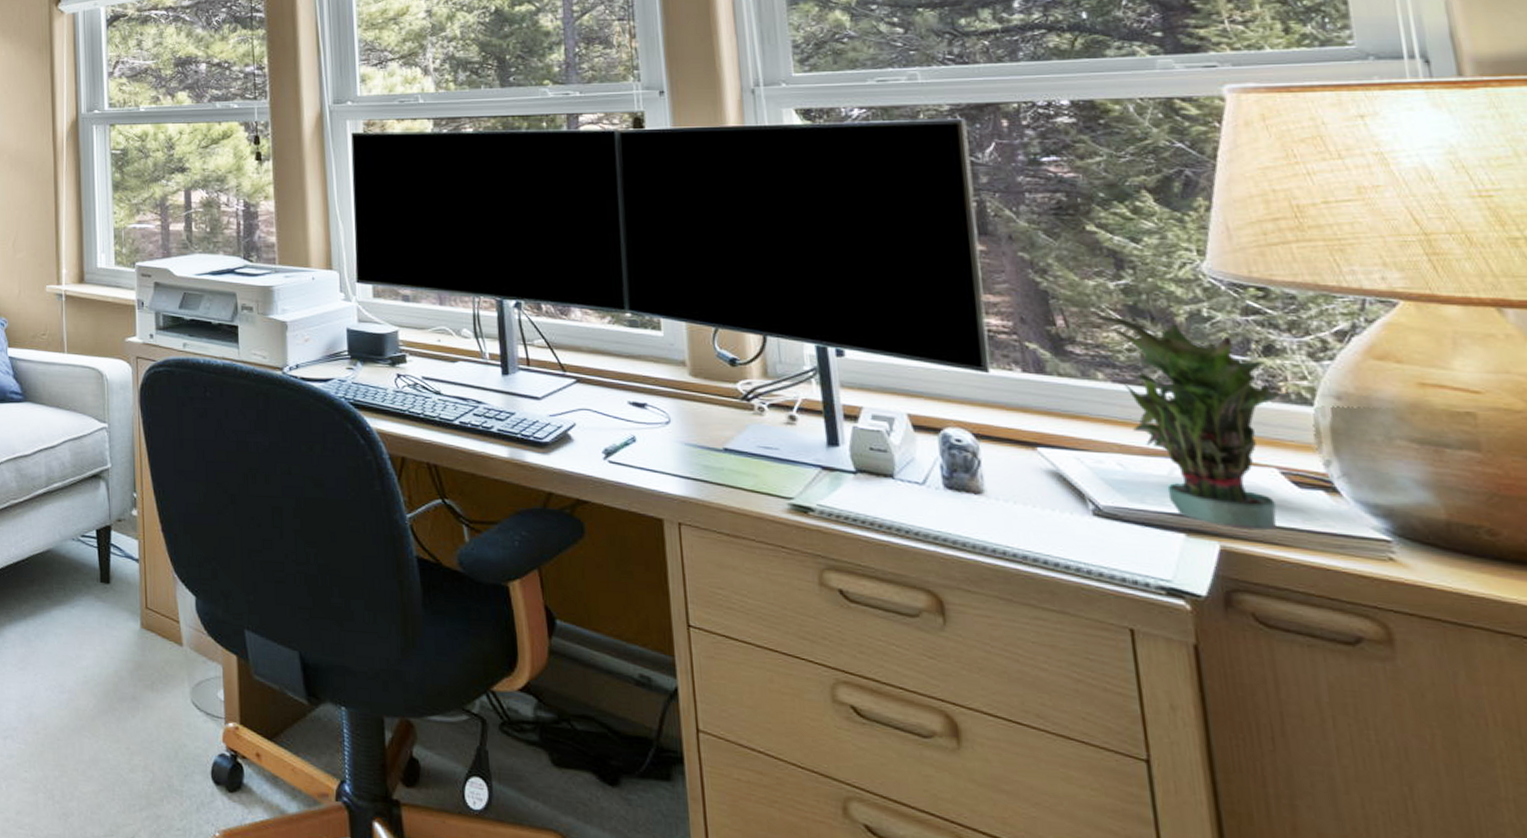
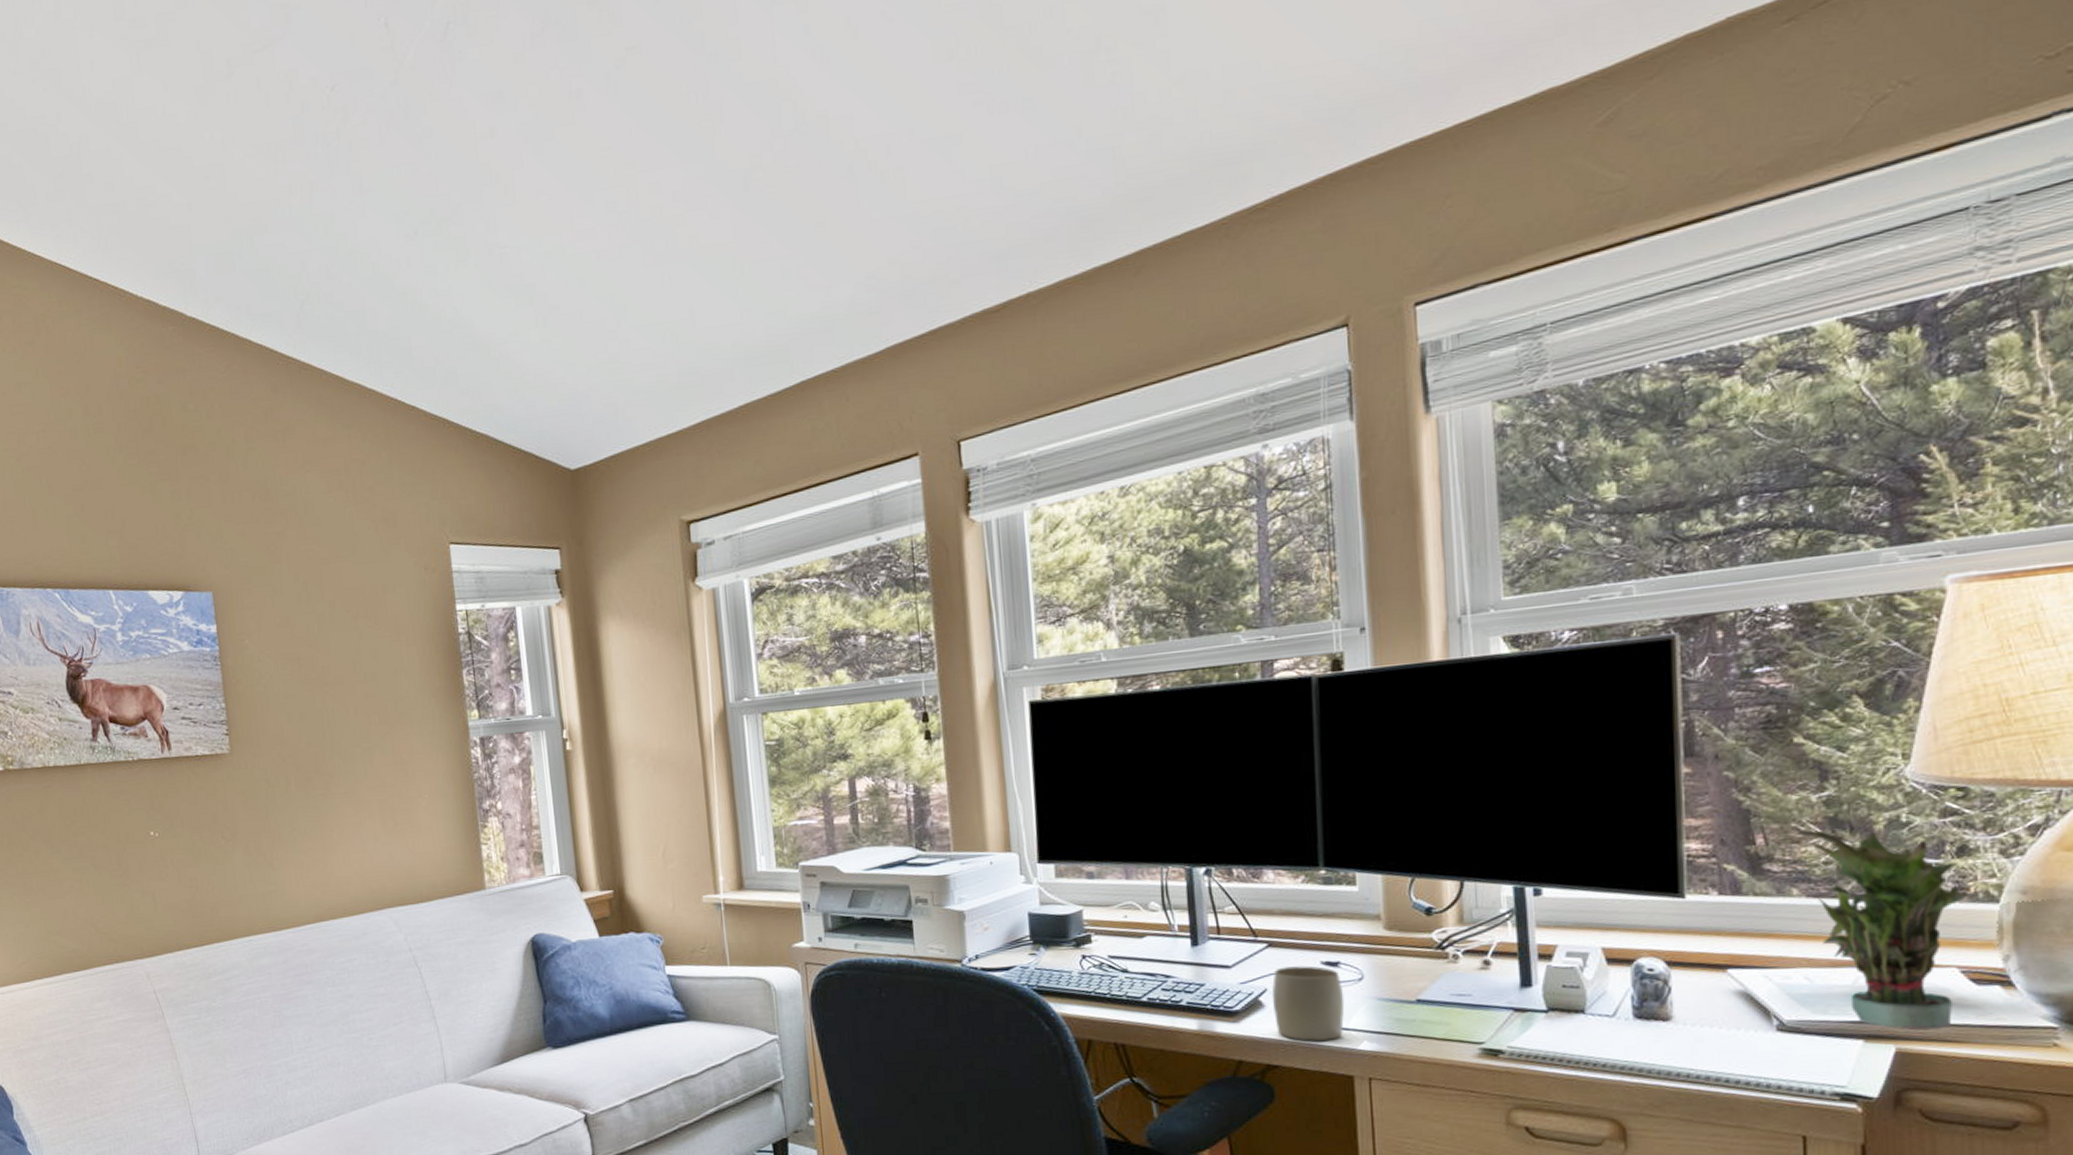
mug: none [580,404,653,482] -> present [1271,966,1345,1042]

